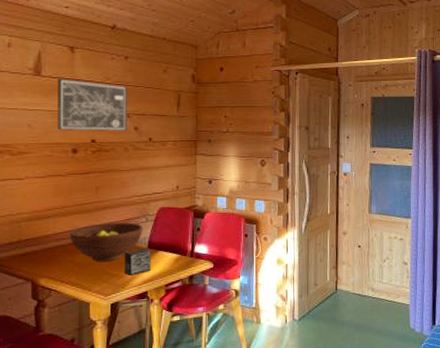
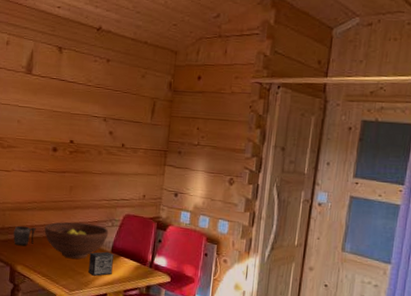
mug: none [33,235,61,258] -> present [13,226,37,246]
wall art: present [56,78,128,132] -> none [42,77,107,136]

